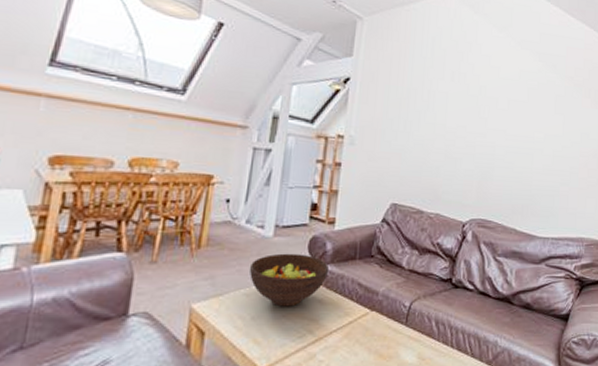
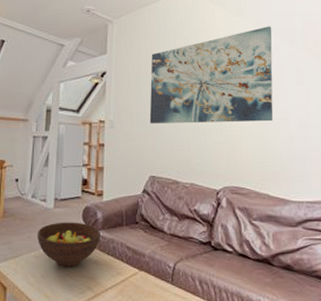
wall art: none [396,47,536,151] -> present [149,26,273,124]

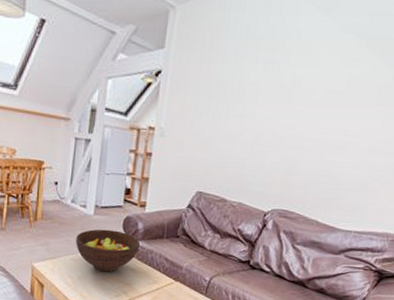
wall art: present [149,26,273,124] -> none [203,30,364,145]

